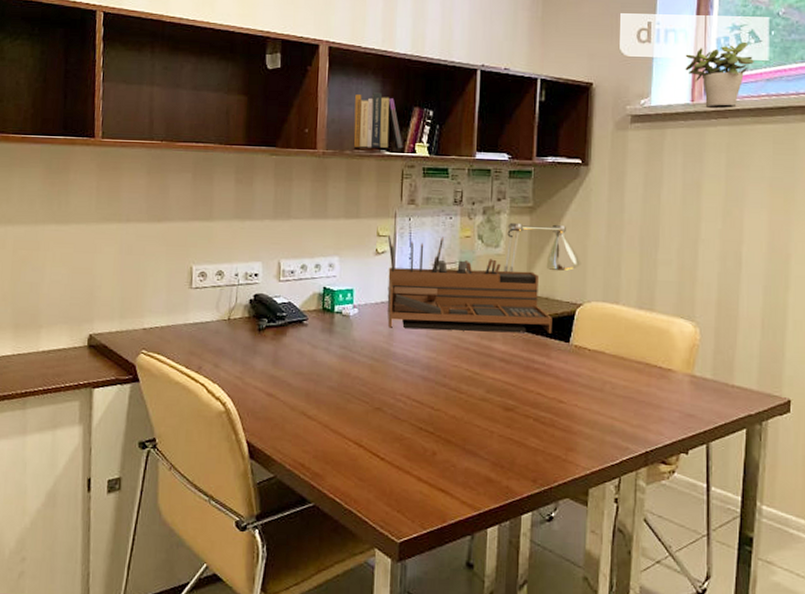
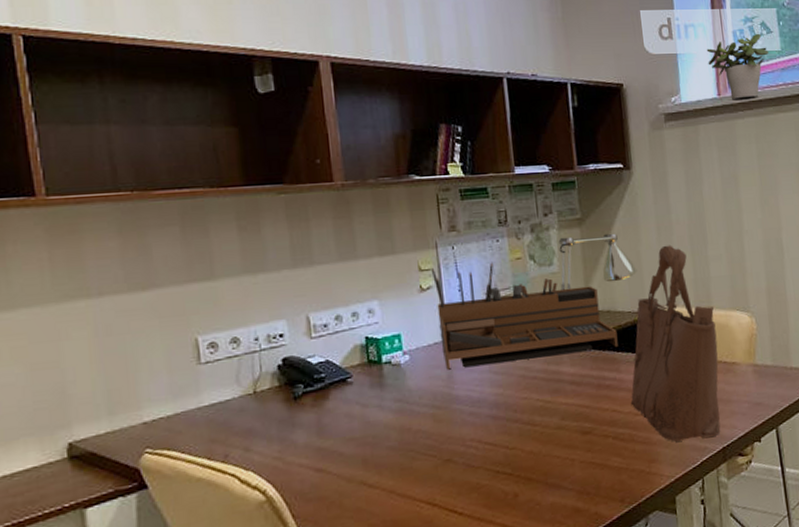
books: present [353,92,403,150] -> none [370,111,434,177]
handbag: none [556,243,655,439] -> present [630,245,721,442]

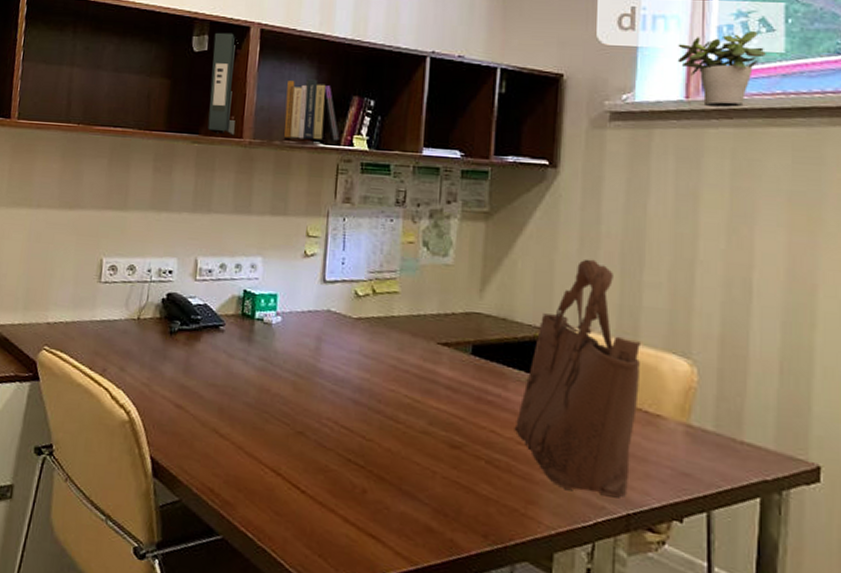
binder: none [279,69,323,181] -> present [207,32,239,136]
books: none [370,111,434,177] -> present [284,79,339,143]
desk organizer: present [432,262,619,370] -> none [314,235,511,361]
desk lamp: present [558,233,638,290] -> none [452,229,548,289]

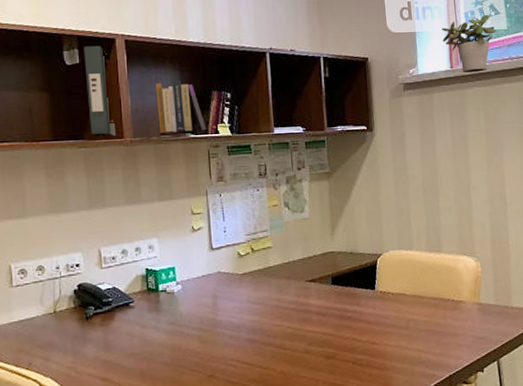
handbag: present [514,259,640,498] -> none [368,196,448,369]

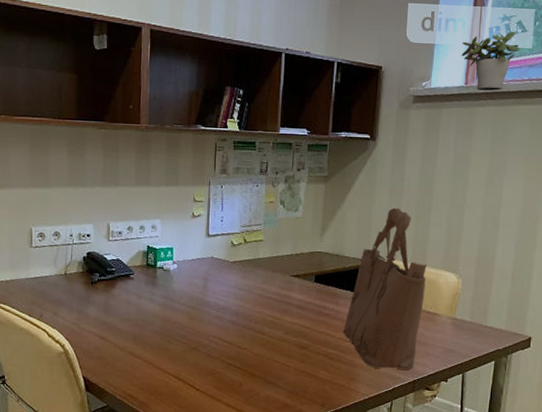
binder: present [83,45,116,138] -> none [111,32,133,122]
books: present [156,80,207,135] -> none [173,72,217,125]
handbag: none [368,196,448,369] -> present [342,207,427,371]

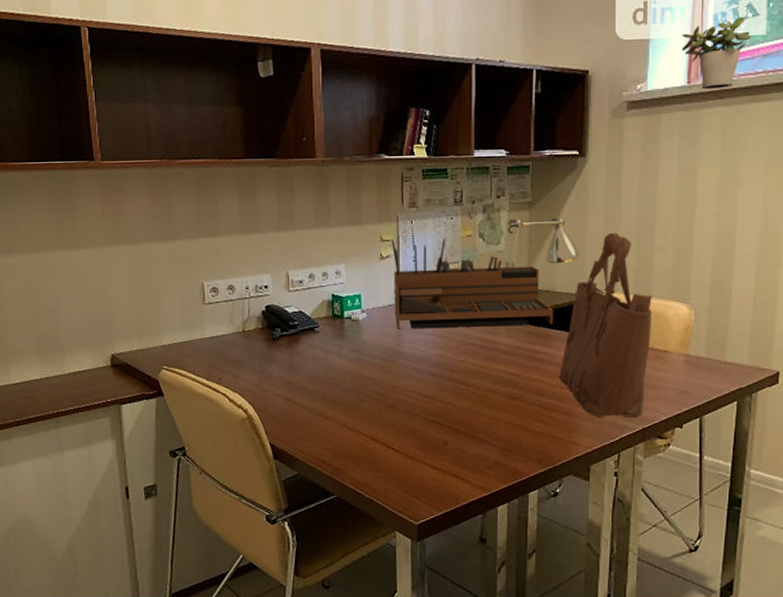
desk organizer: none [202,200,341,285] -> present [392,237,553,329]
desk lamp: none [301,190,367,233] -> present [505,218,580,268]

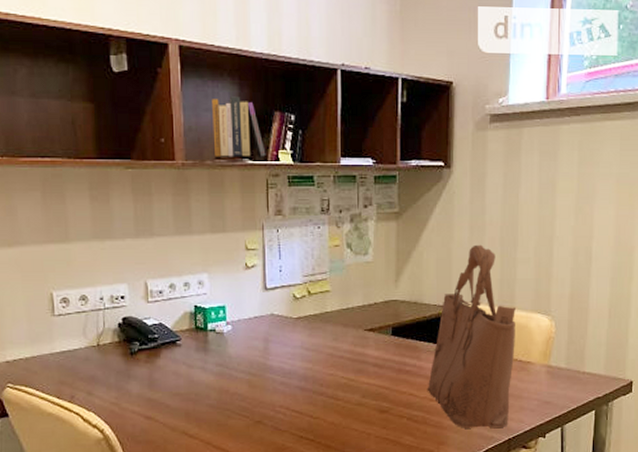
books: none [351,95,401,155] -> present [212,96,266,159]
desk organizer: present [392,237,553,329] -> none [257,247,421,342]
desk lamp: present [505,218,580,268] -> none [373,229,447,279]
potted plant: present [681,16,751,90] -> none [540,36,604,106]

